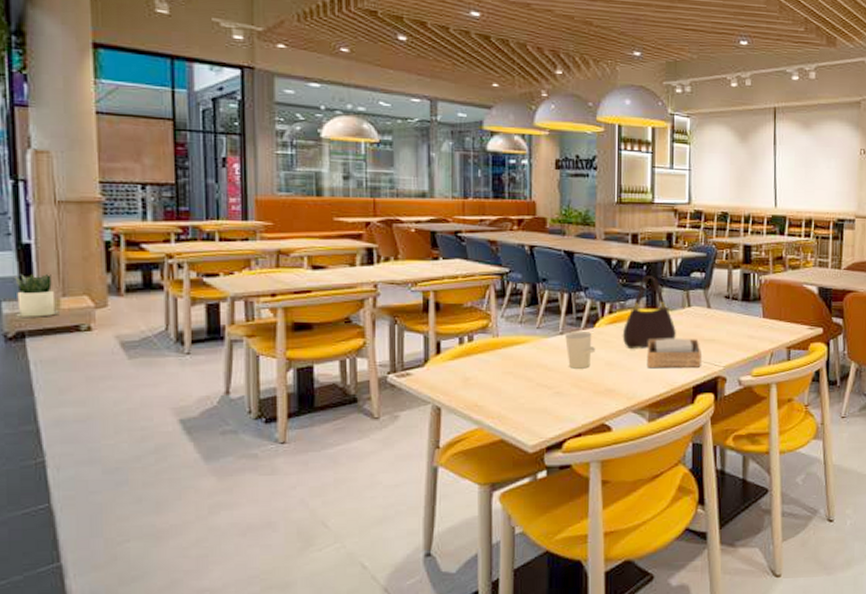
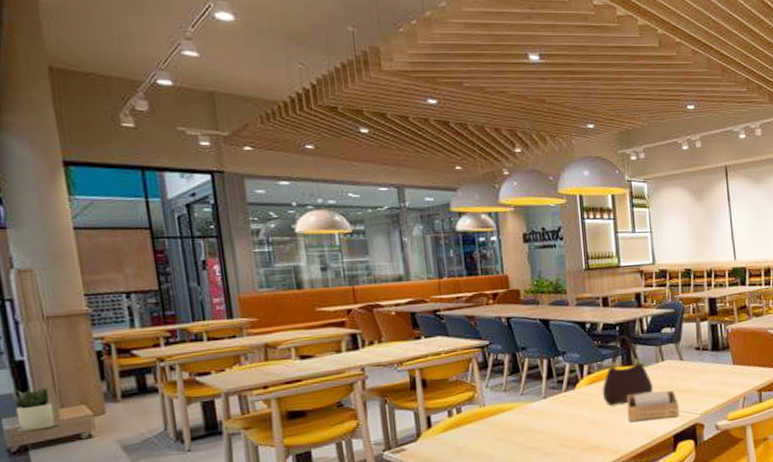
cup: present [565,331,595,369] -> none [548,393,578,430]

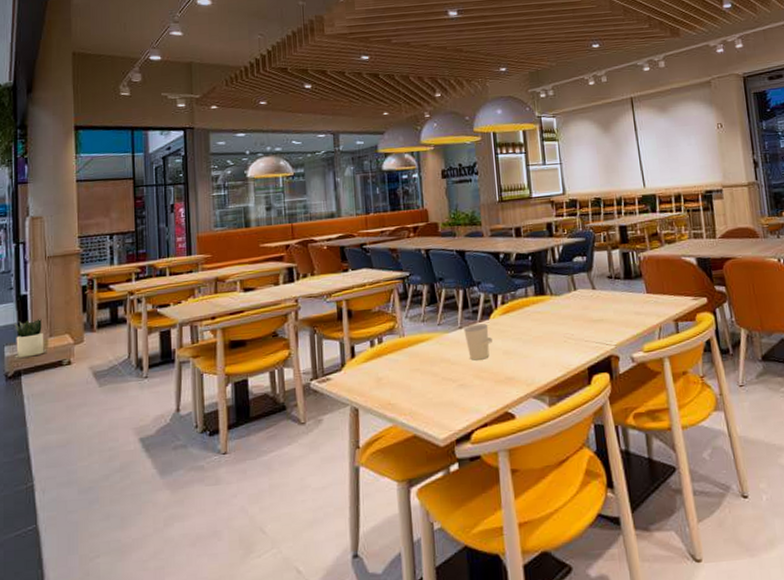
cup: none [548,393,578,430] -> present [464,323,492,361]
handbag: present [602,335,653,405] -> none [515,265,566,336]
napkin holder: present [627,391,679,423] -> none [540,321,593,354]

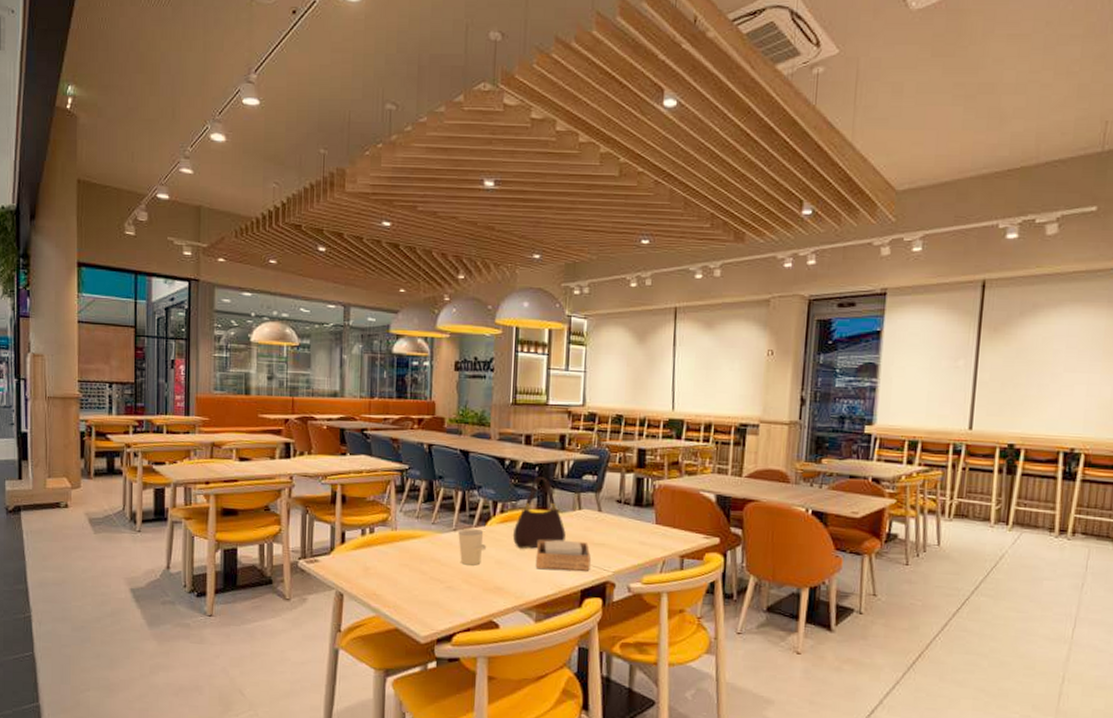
planter: present [15,319,47,359] -> none [15,458,46,495]
handbag: none [515,265,566,336] -> present [512,477,566,549]
napkin holder: none [540,321,593,354] -> present [535,539,591,572]

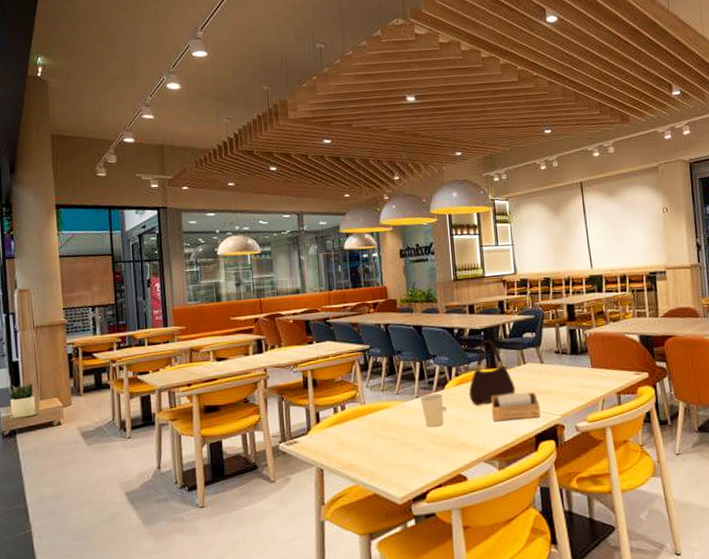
planter: none [15,458,46,495] -> present [8,384,39,420]

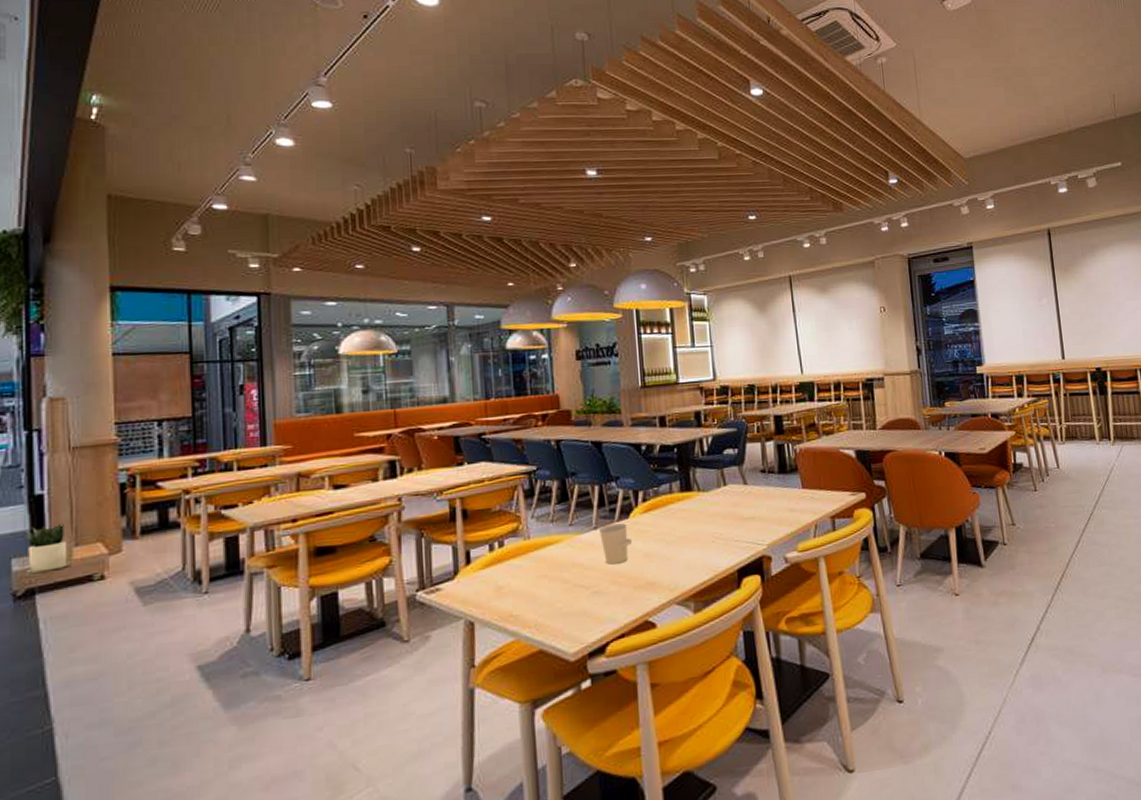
handbag: present [468,340,516,405] -> none [658,458,714,536]
napkin holder: present [491,392,540,422] -> none [685,519,744,556]

